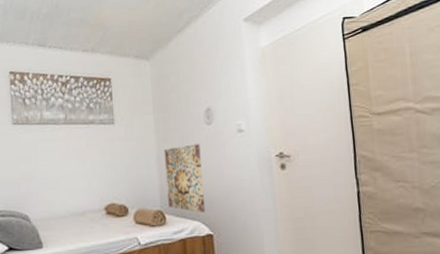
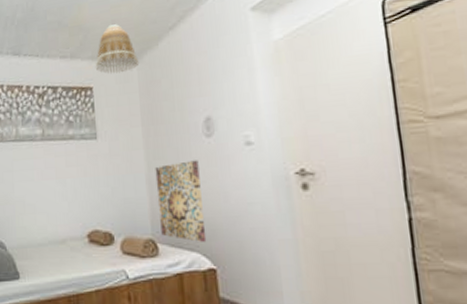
lamp shade: none [113,25,152,68] -> present [95,24,140,74]

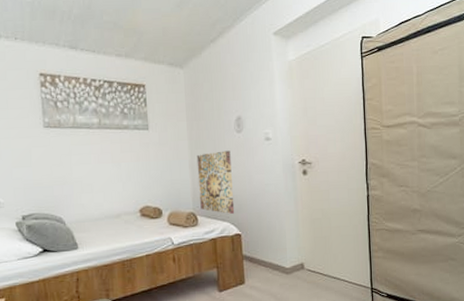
lamp shade: present [95,24,140,74] -> none [147,32,186,75]

